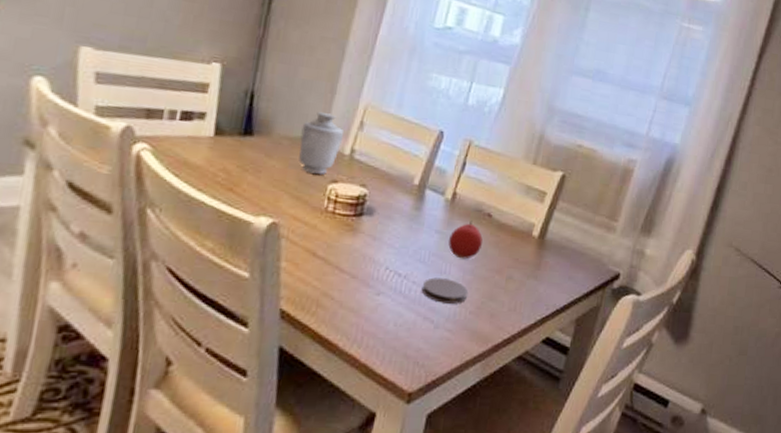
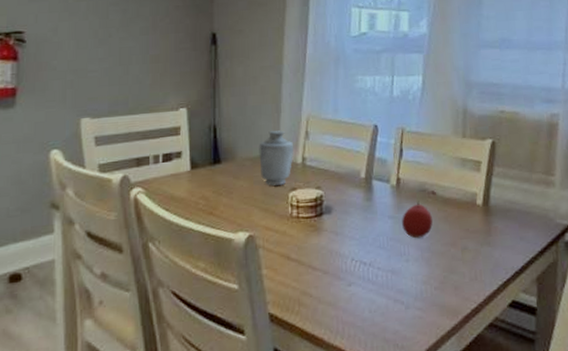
coaster: present [421,277,469,304] -> none [387,259,430,284]

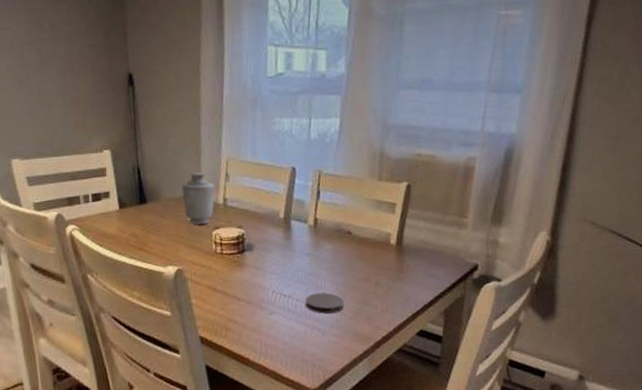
coaster: none [387,259,430,284] -> present [305,292,345,314]
fruit: present [402,201,433,239] -> none [319,240,348,275]

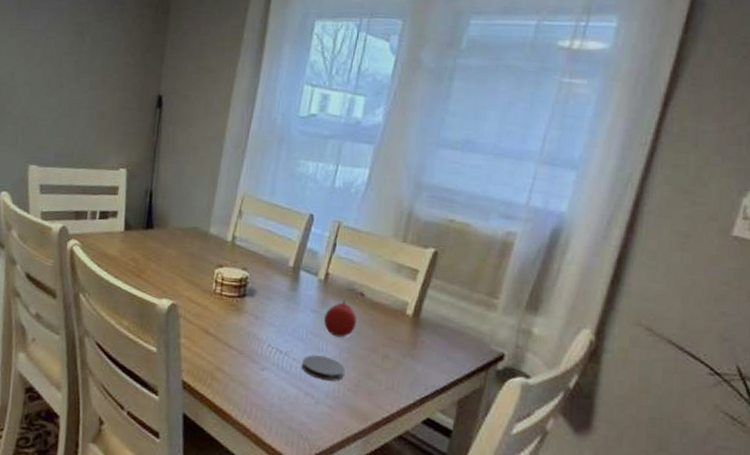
vase: present [181,172,216,225] -> none [190,203,226,261]
fruit: none [319,240,348,275] -> present [324,300,356,338]

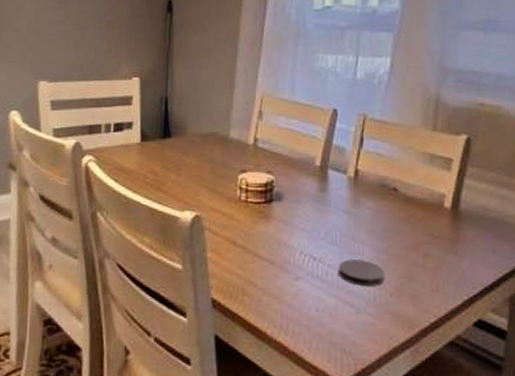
fruit: present [324,300,356,338] -> none [358,197,392,238]

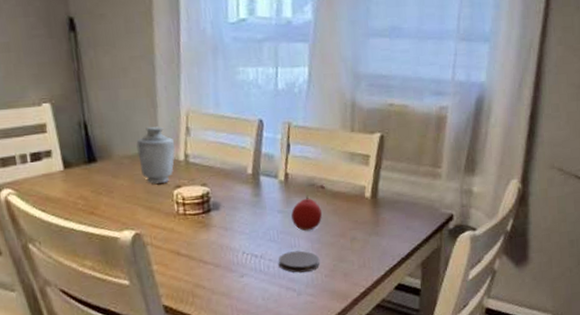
vase: none [210,106,246,167] -> present [136,126,175,184]
fruit: none [358,197,392,238] -> present [291,195,322,231]

